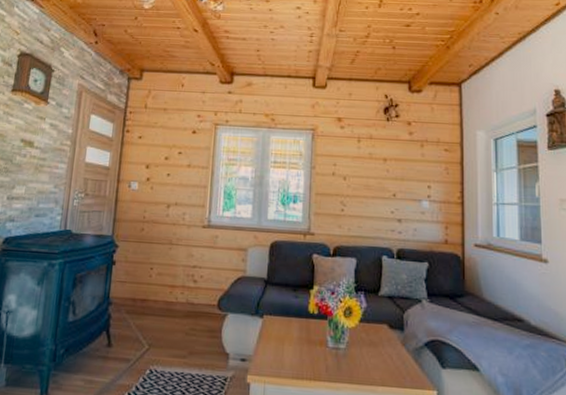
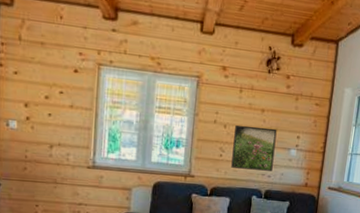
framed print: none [355,176,403,227] -> present [231,125,277,171]

